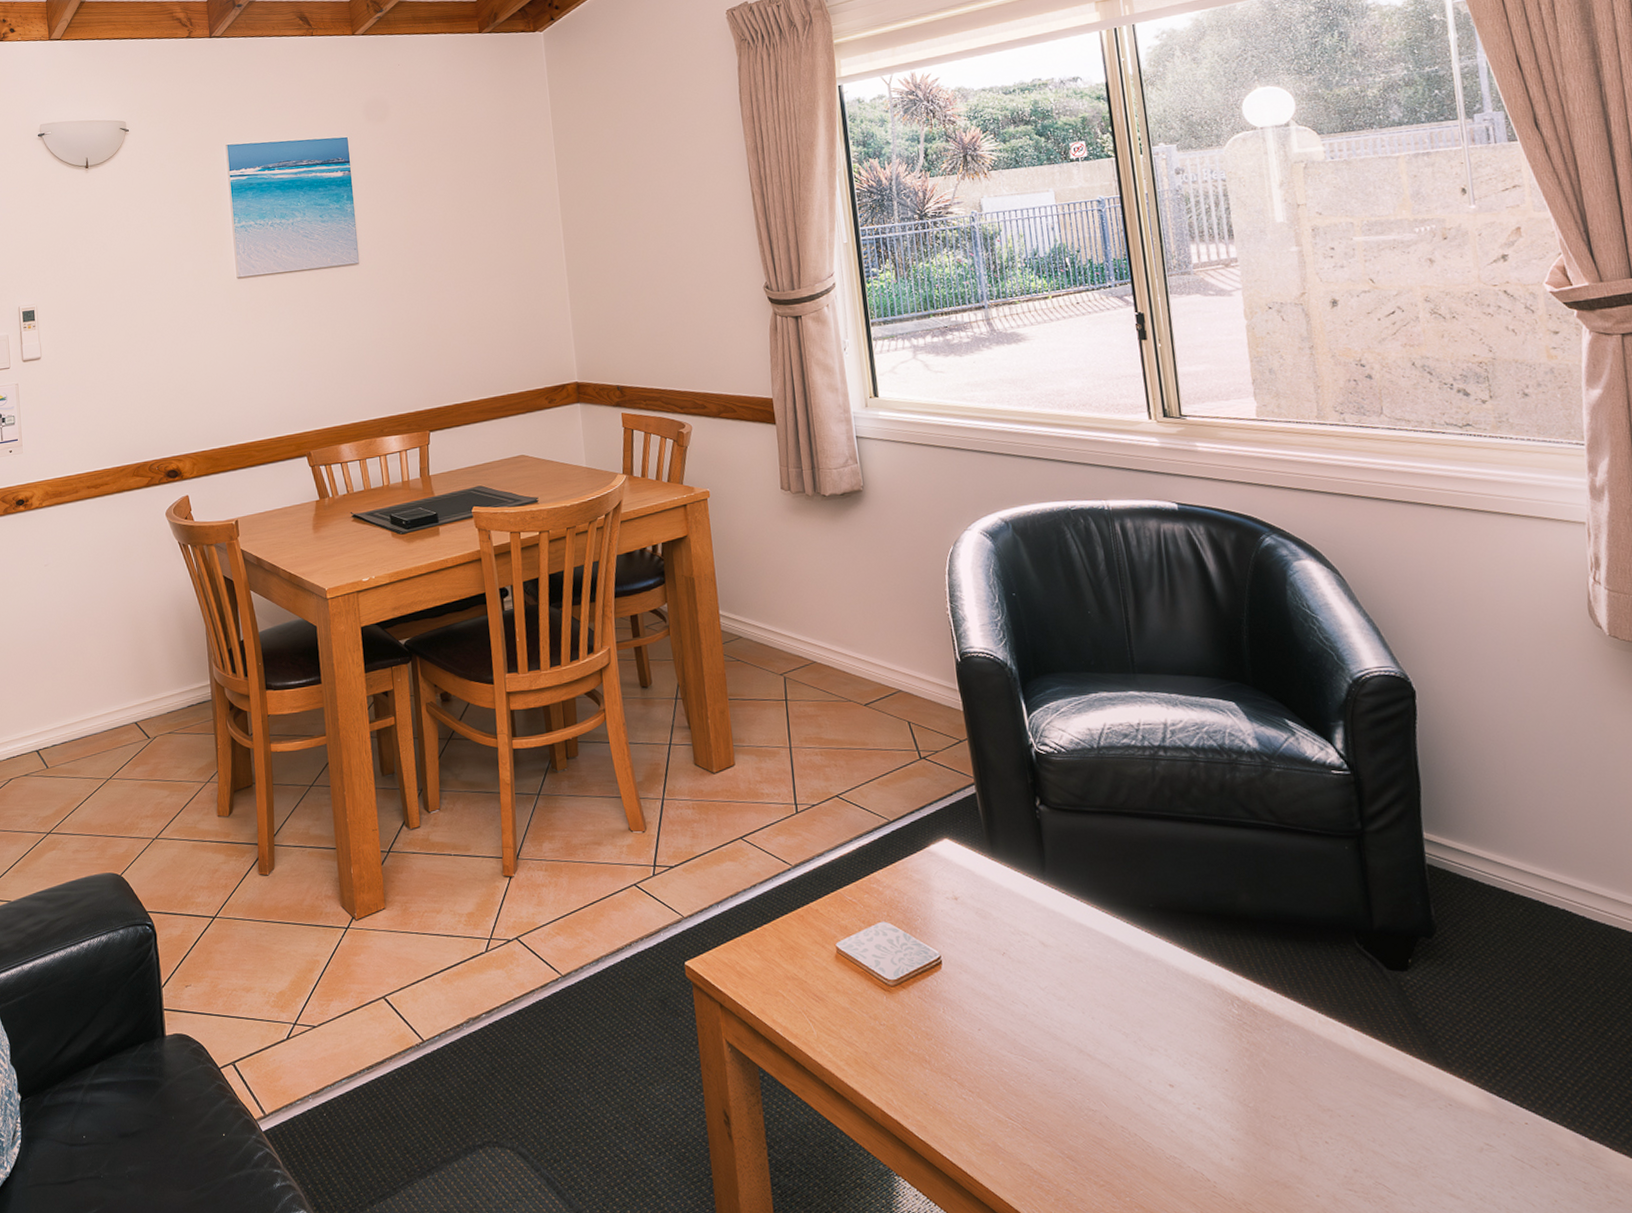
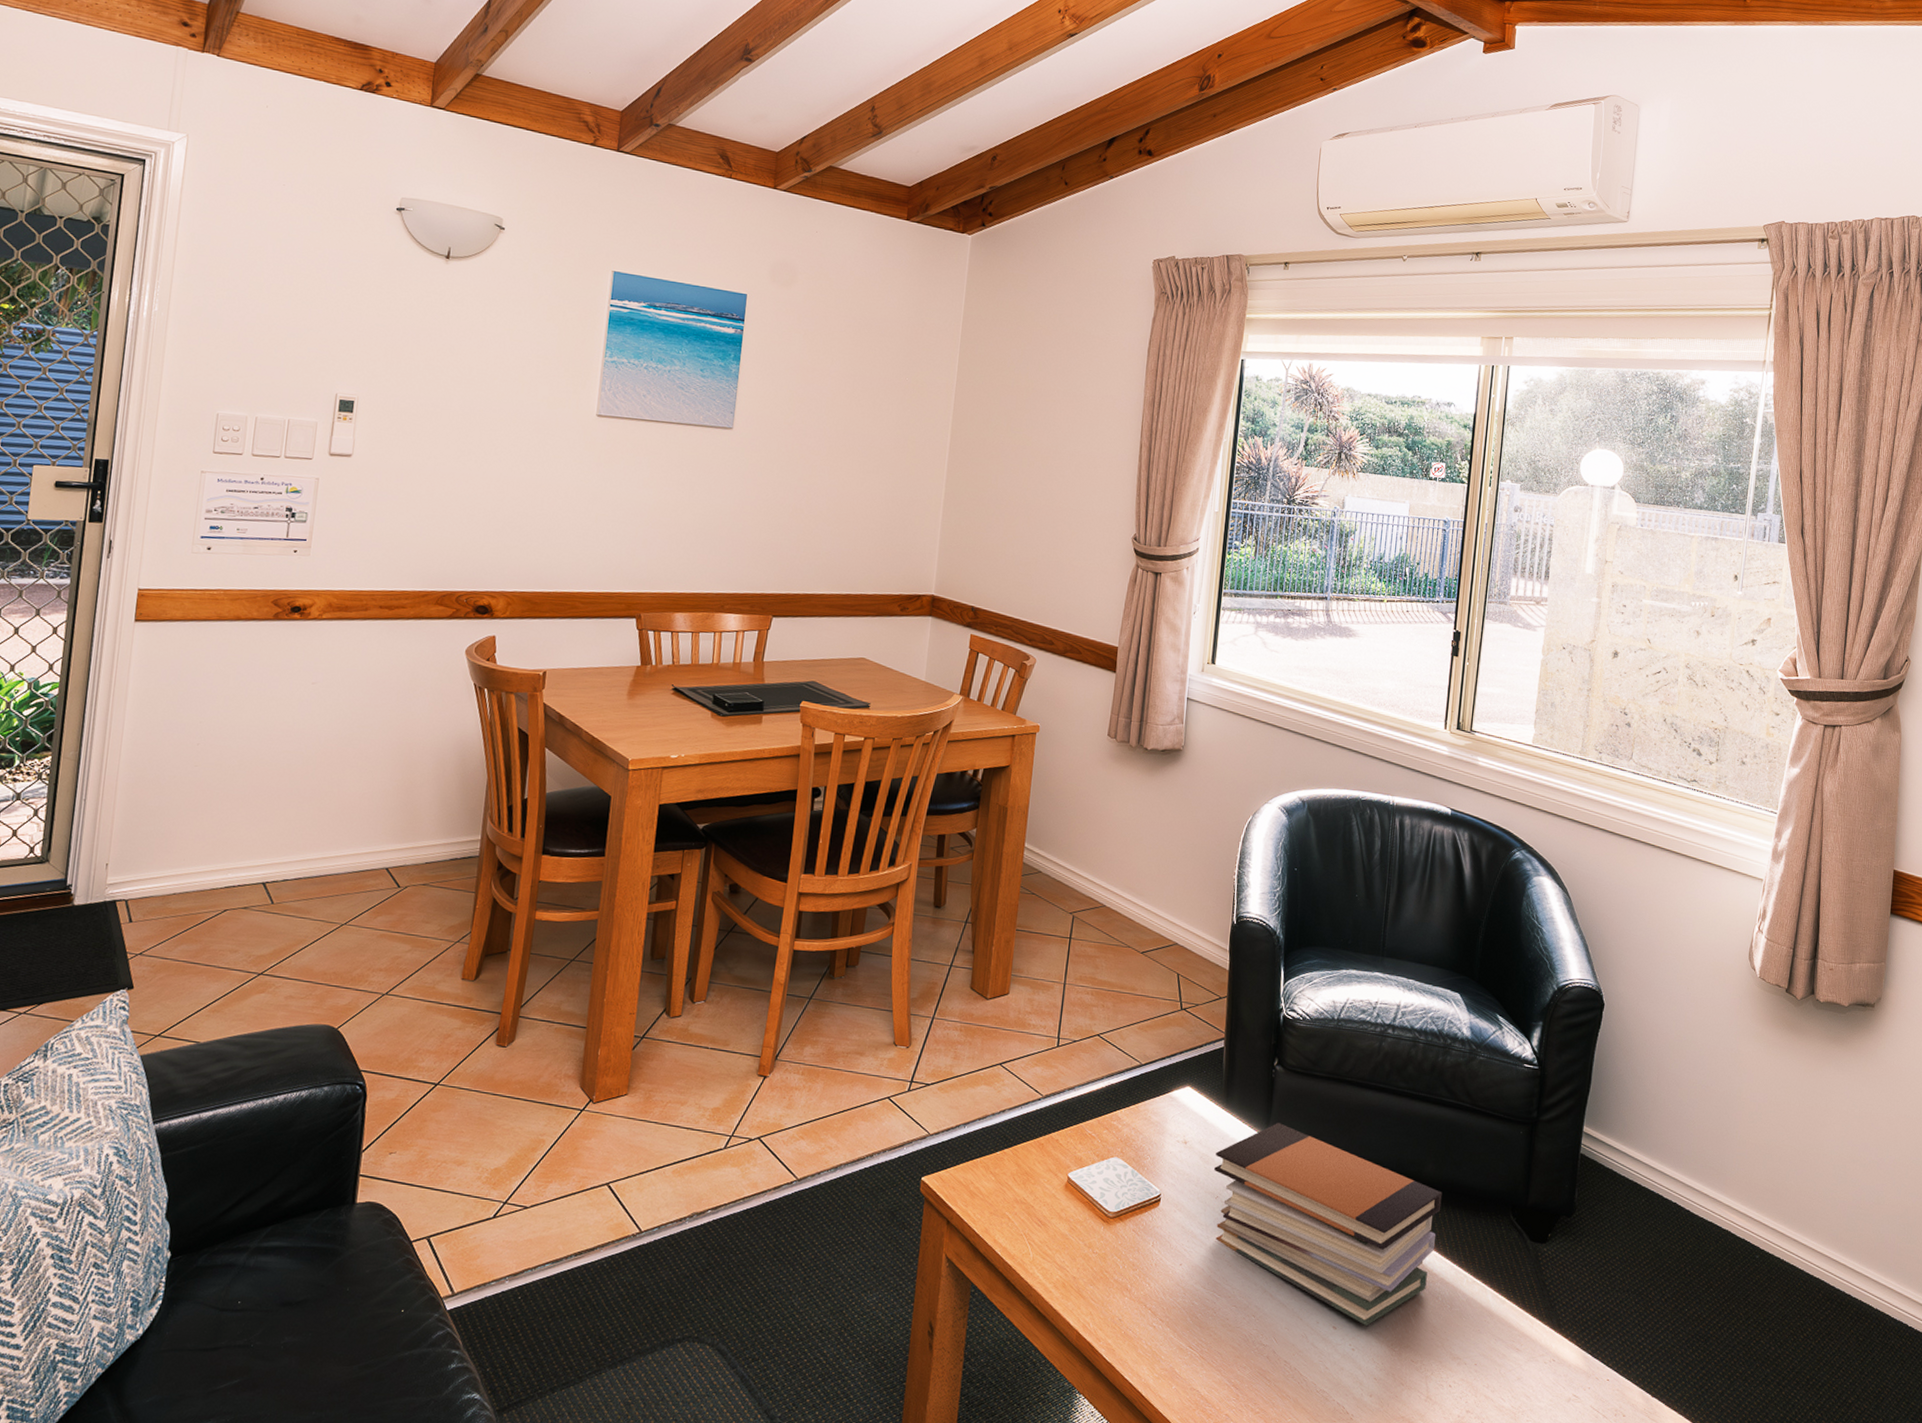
book stack: none [992,867,1271,1081] -> present [1214,1123,1442,1326]

